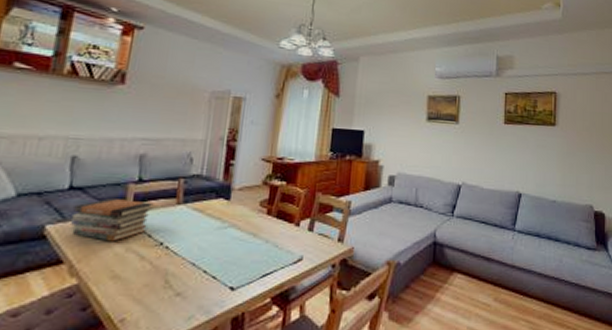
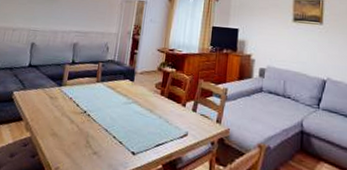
book stack: present [71,199,154,242] -> none [28,75,81,108]

